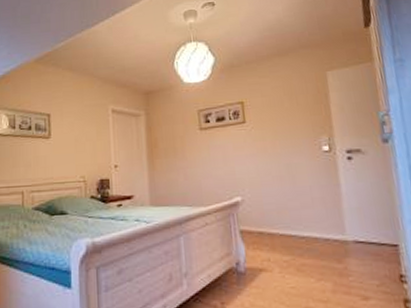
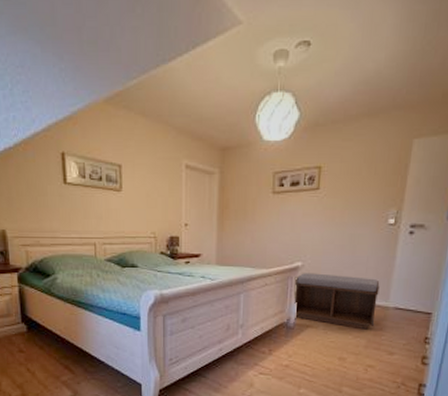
bench: none [237,207,337,270] -> present [294,273,380,330]

